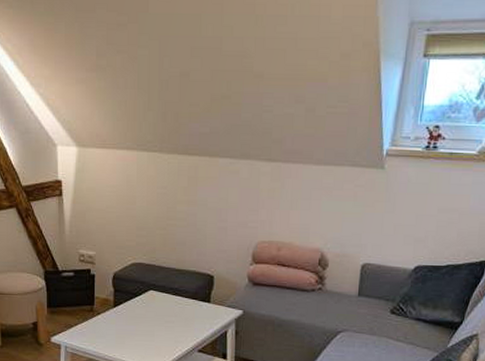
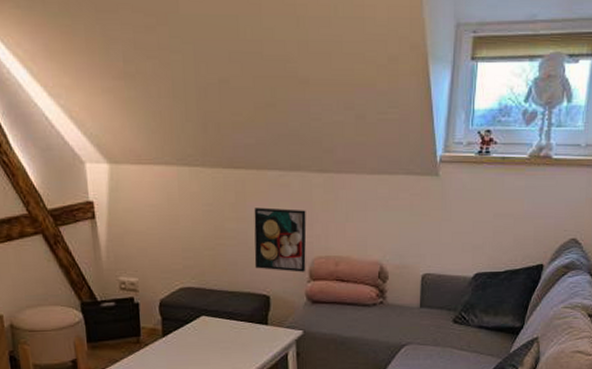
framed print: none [201,192,253,255] -> present [254,207,307,272]

